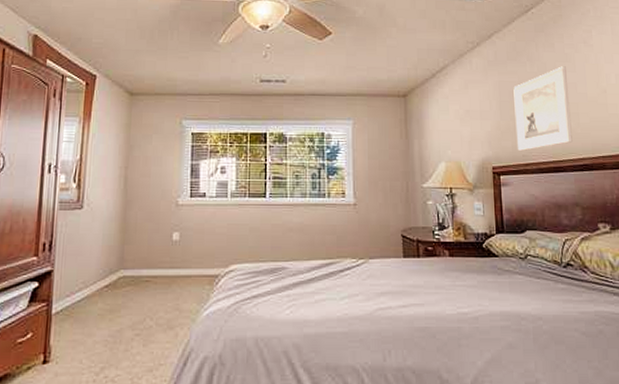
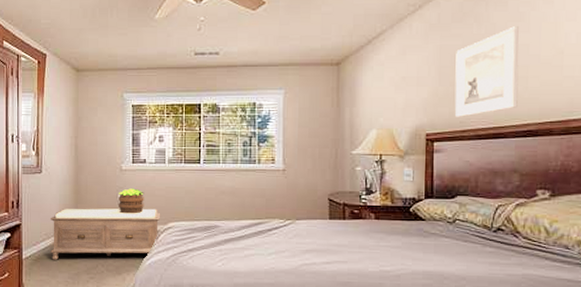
bench: none [88,249,222,314] -> present [50,208,161,260]
potted plant: none [172,226,203,256] -> present [118,188,144,214]

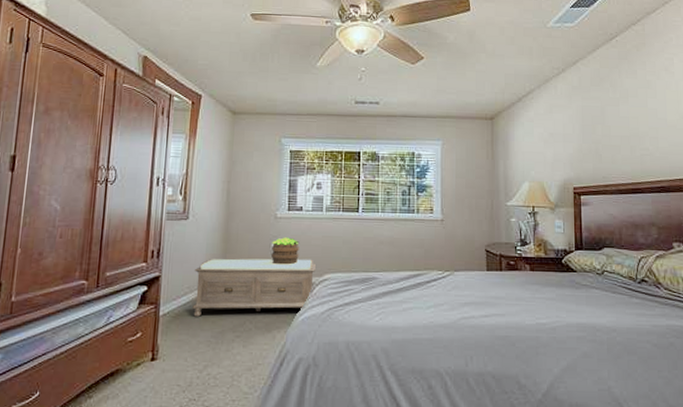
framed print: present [454,26,519,117] -> none [596,92,651,173]

